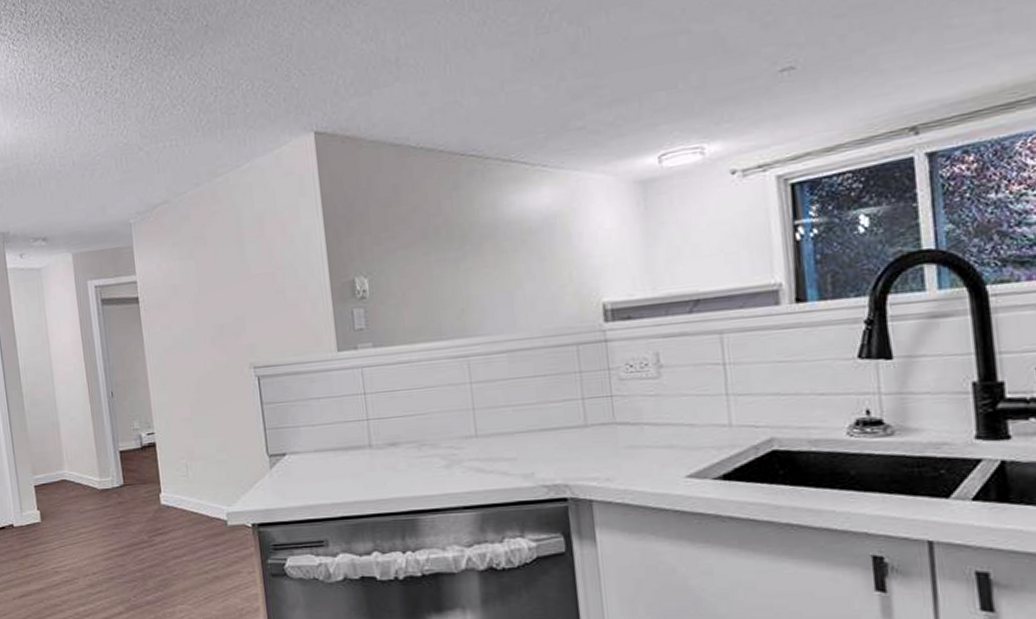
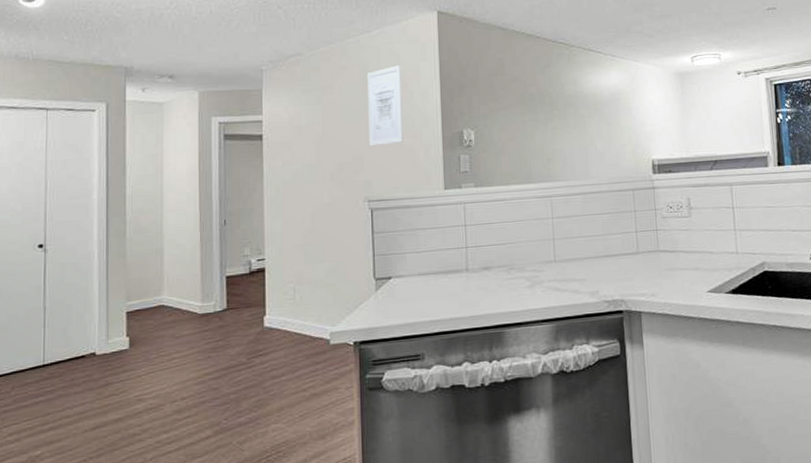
wall art: none [240,204,288,305] -> present [367,65,404,147]

